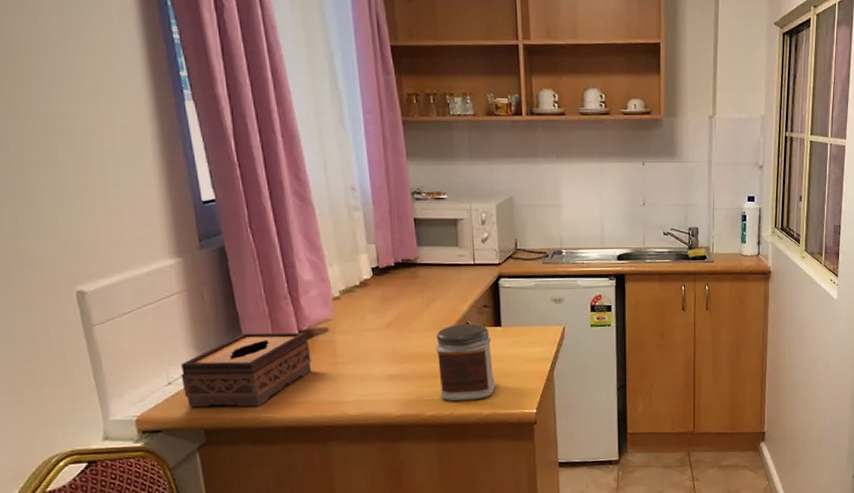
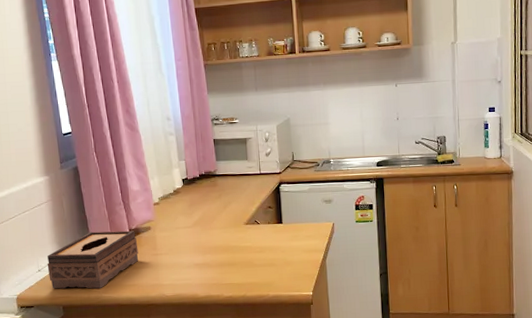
jar: present [435,324,495,402] -> none [231,222,279,285]

